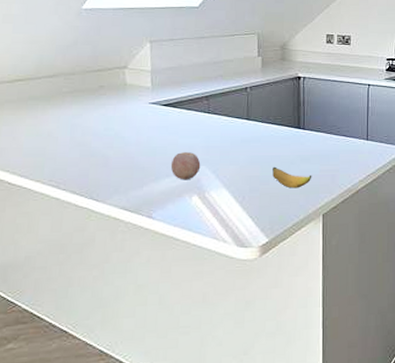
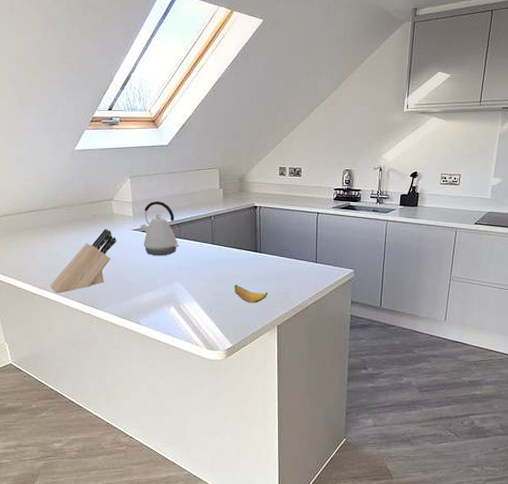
knife block: none [34,102,129,183] -> present [49,229,117,294]
kettle: none [159,69,207,135] -> present [140,201,179,256]
fruit: present [170,152,201,180] -> none [151,271,176,294]

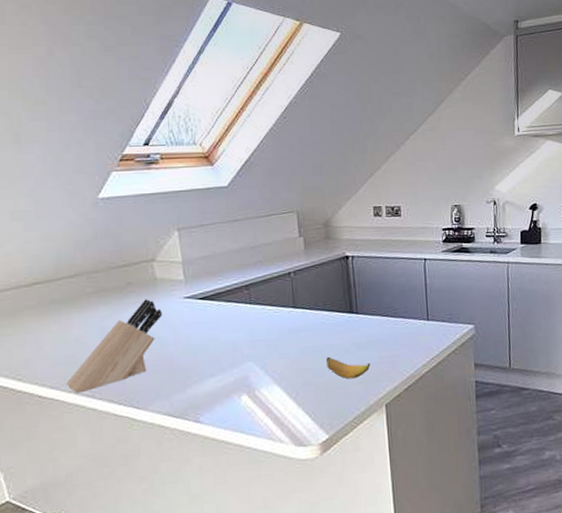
kettle: present [140,201,179,256] -> none [195,257,249,330]

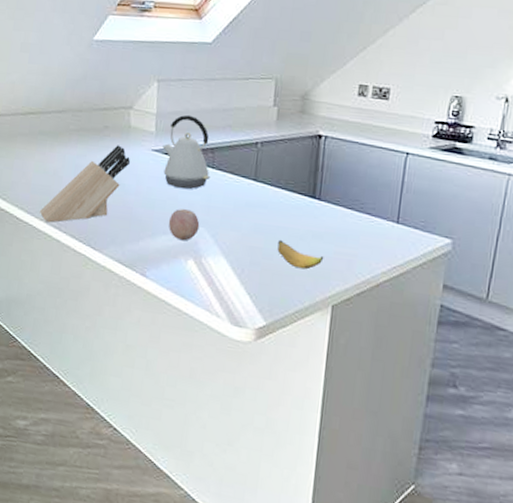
kettle: none [195,257,249,330] -> present [162,114,210,190]
fruit: none [214,348,247,379] -> present [168,209,200,241]

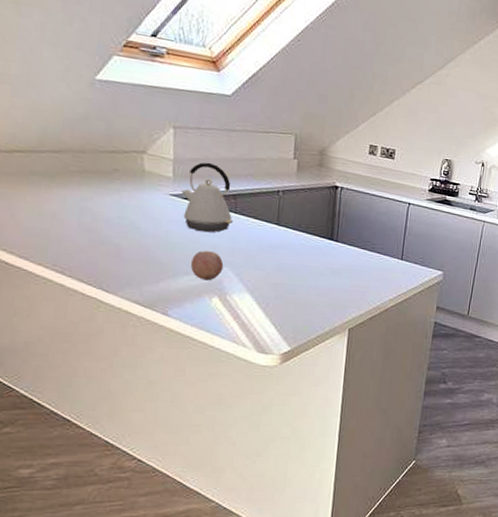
knife block: present [39,145,131,223] -> none [35,189,146,267]
banana: present [277,239,324,270] -> none [299,276,341,301]

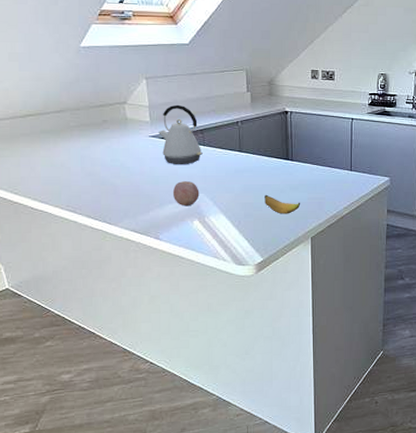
banana: none [299,276,341,301] -> present [265,194,301,214]

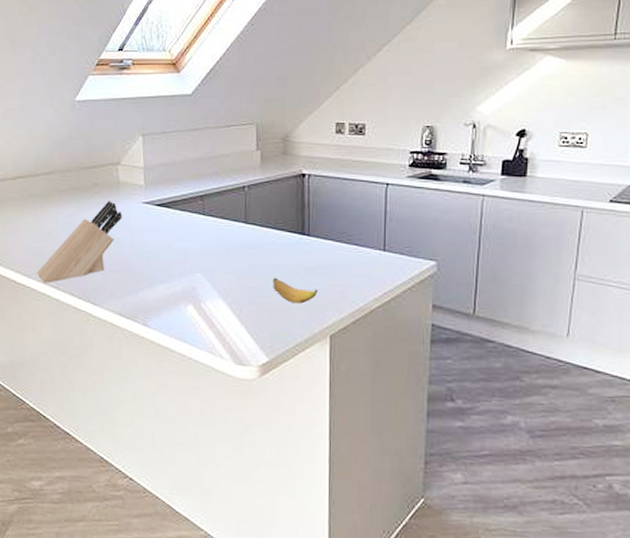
knife block: none [52,135,132,208] -> present [36,201,123,283]
kettle: present [158,104,203,165] -> none [153,165,202,238]
fruit: present [172,181,200,207] -> none [165,257,196,288]

